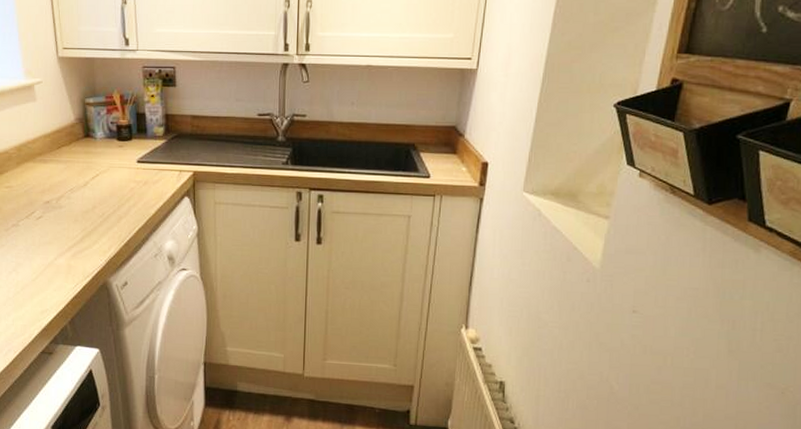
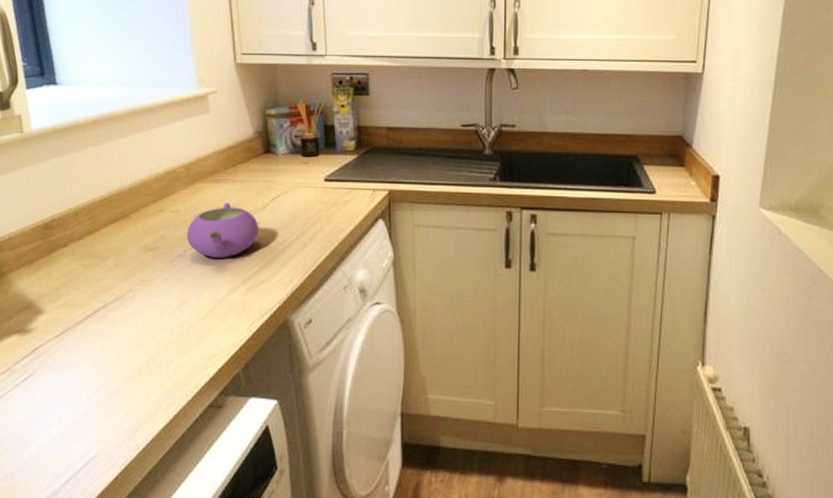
teapot: none [19,180,81,228] -> present [186,203,259,258]

